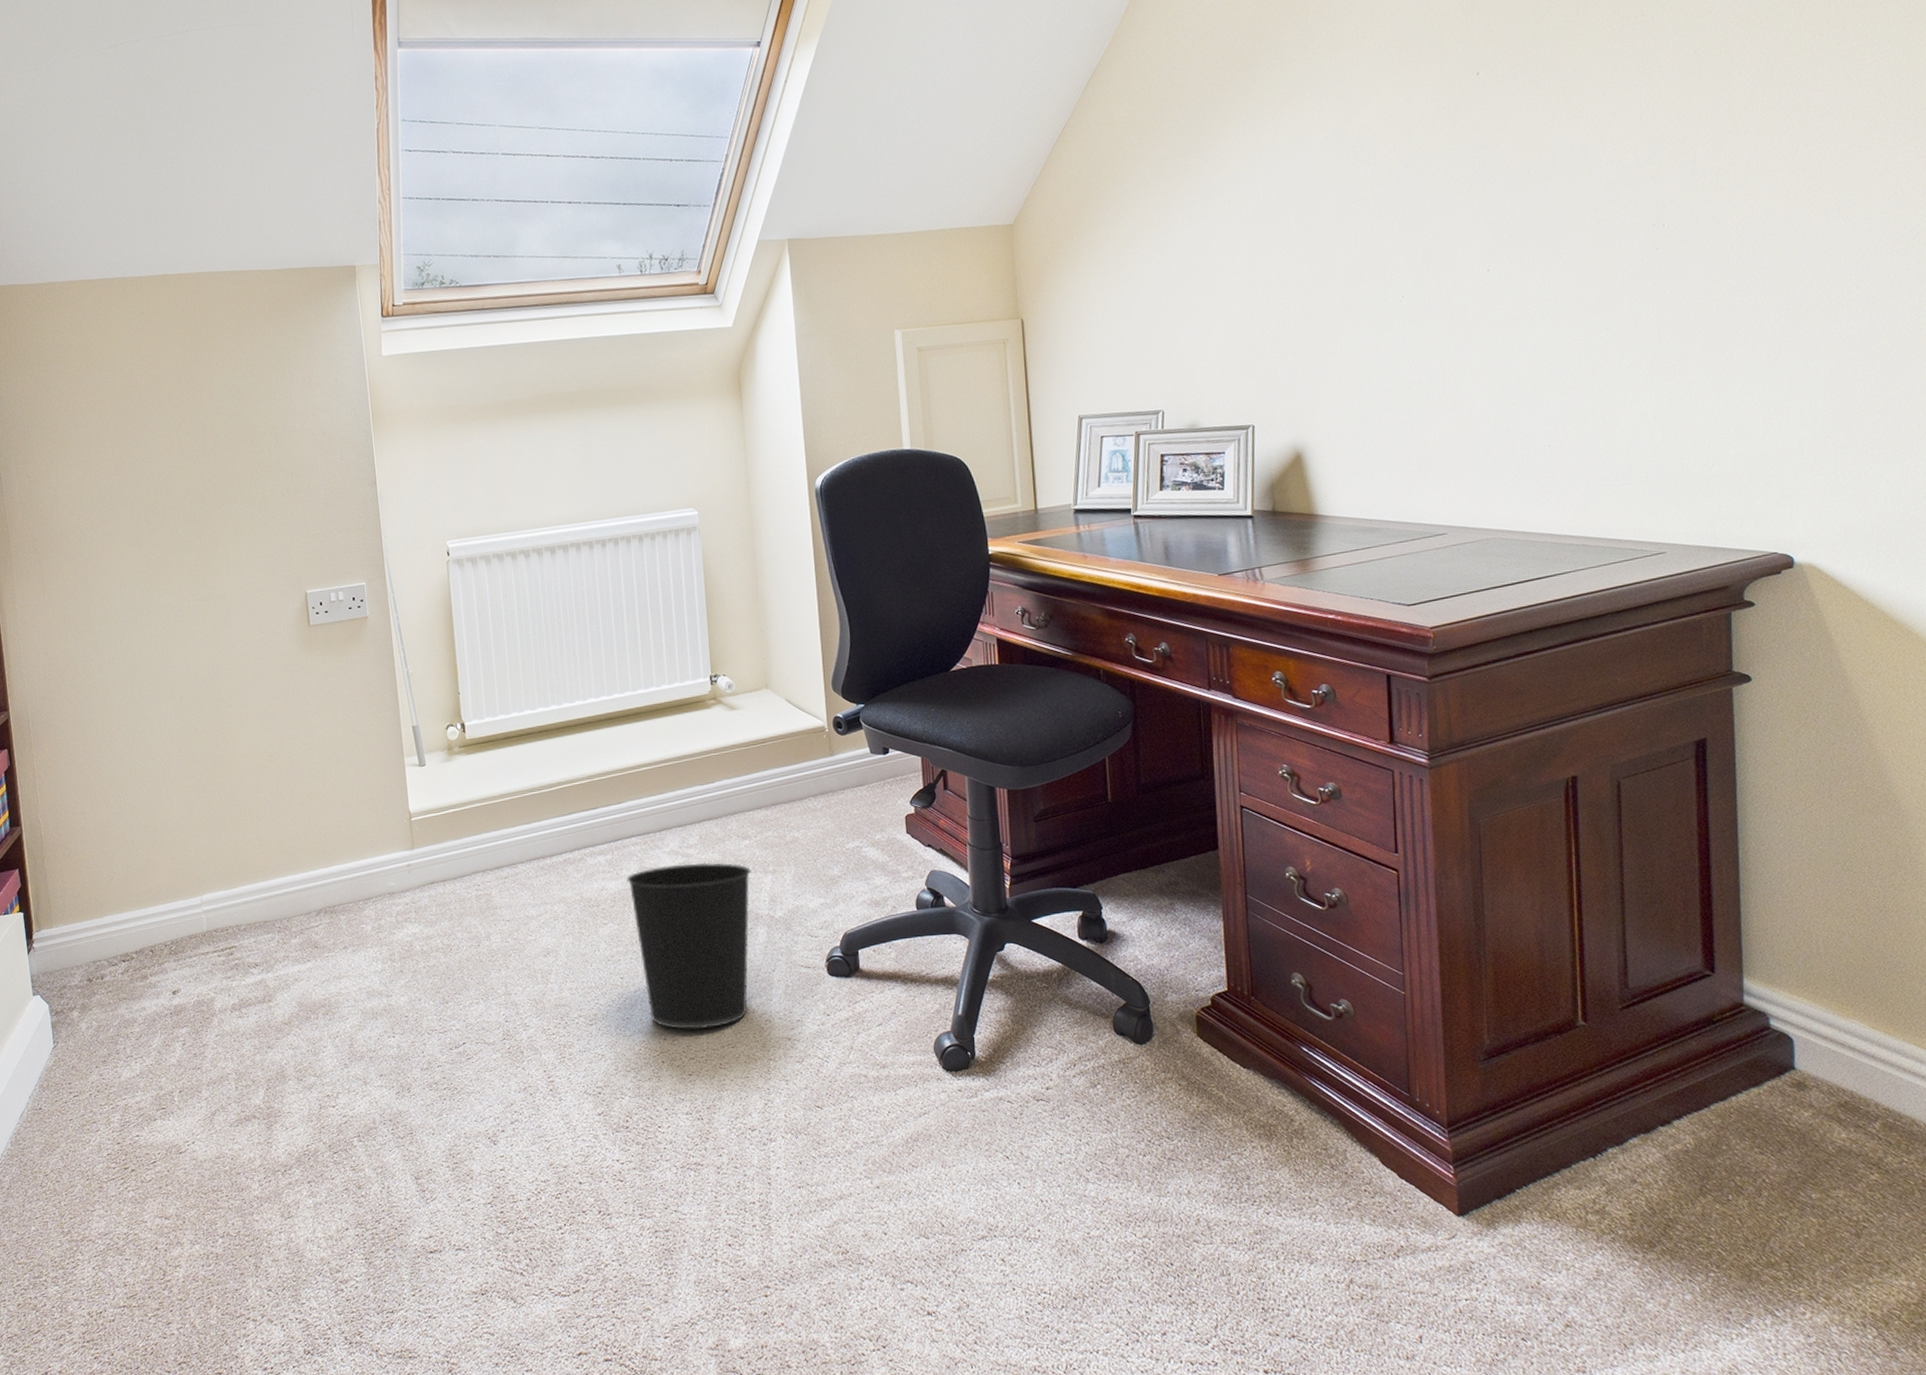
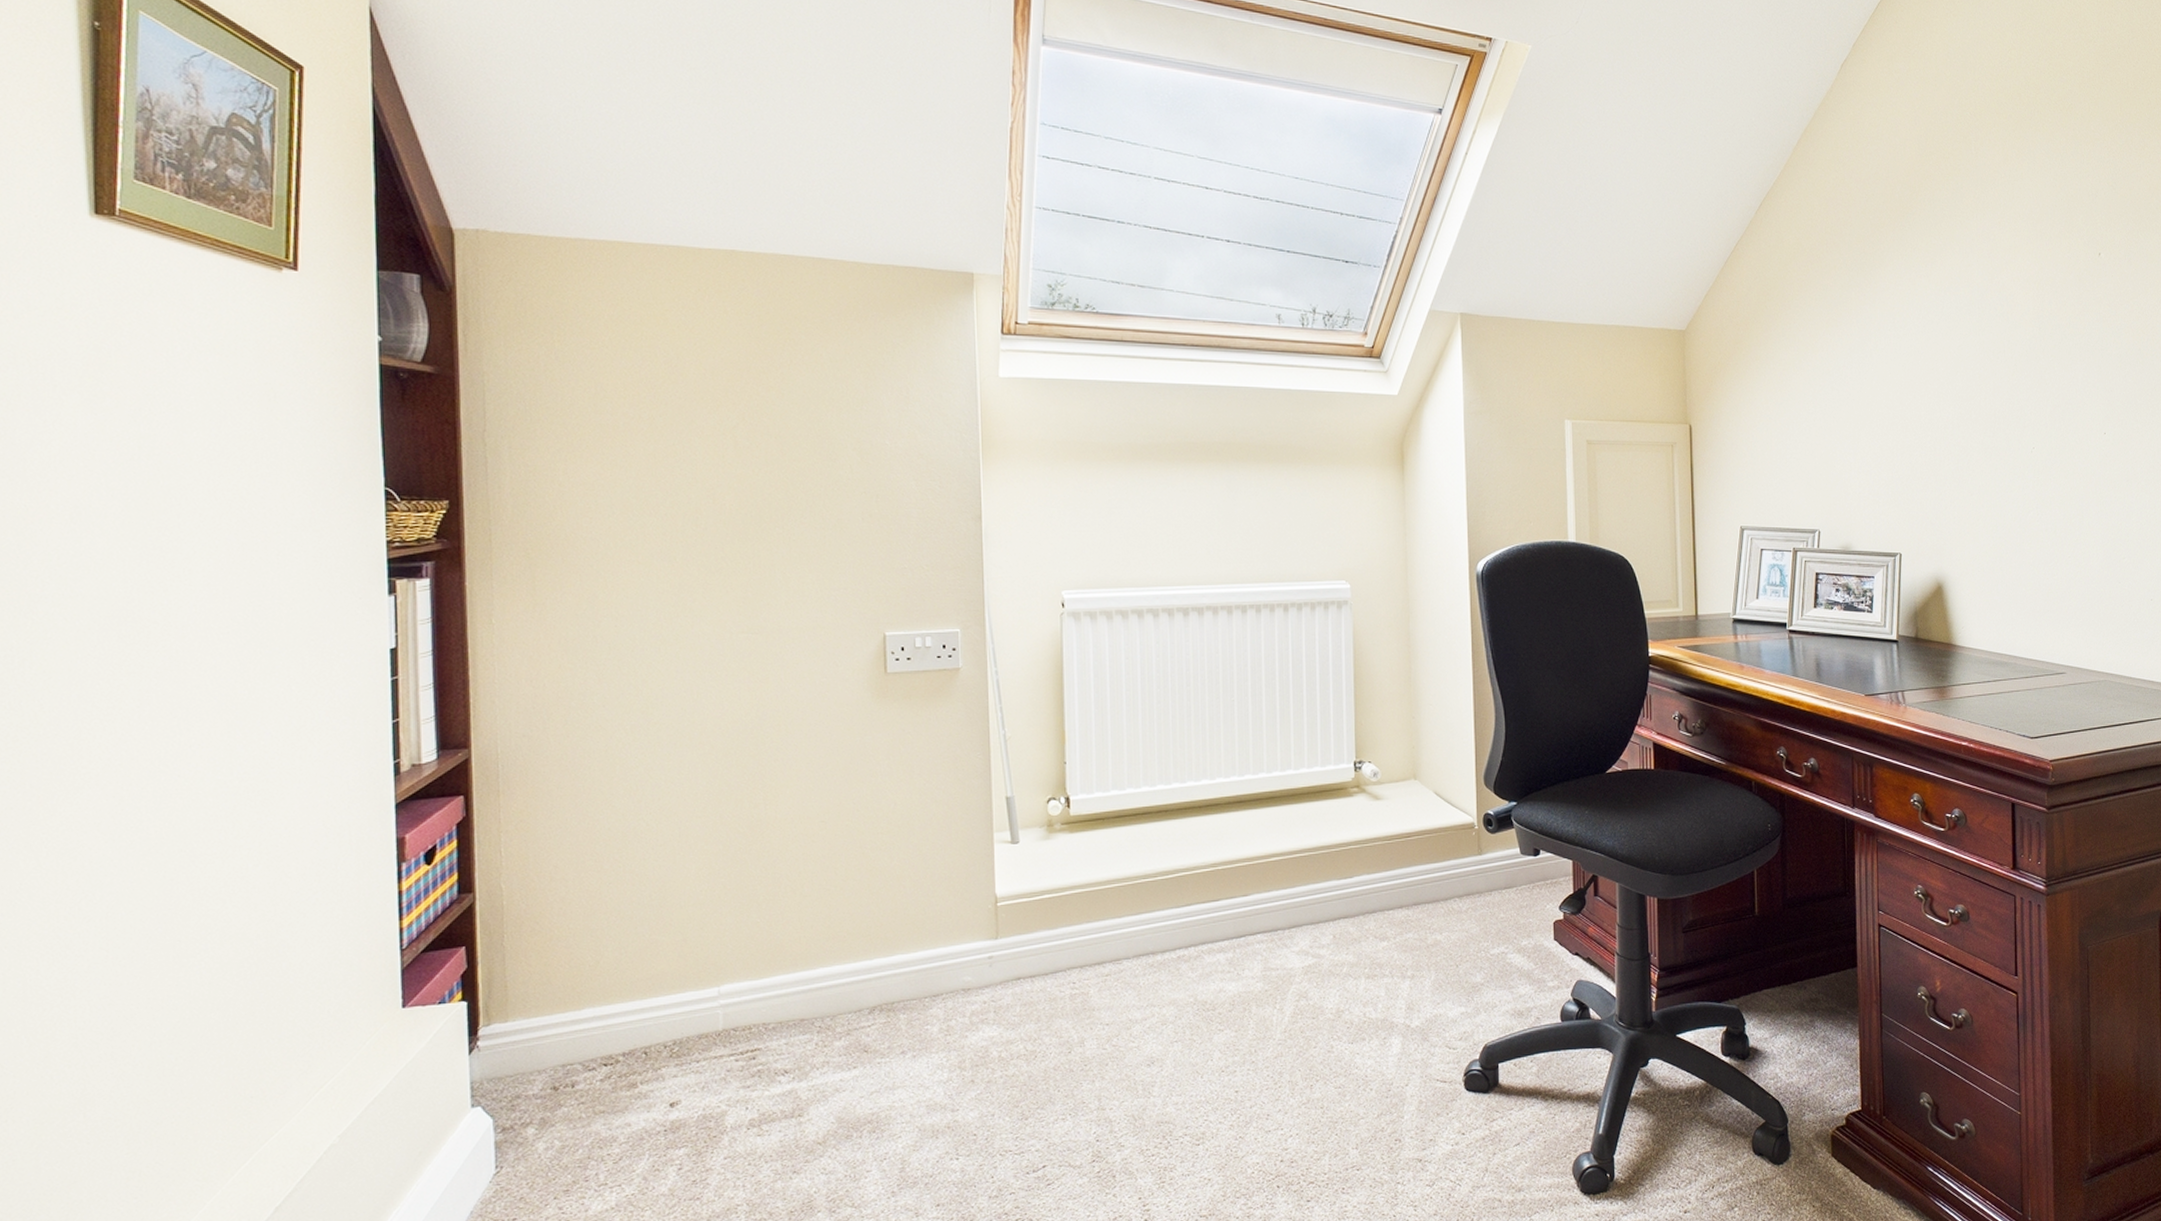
wastebasket: present [626,862,751,1030] -> none [1248,964,1388,1150]

